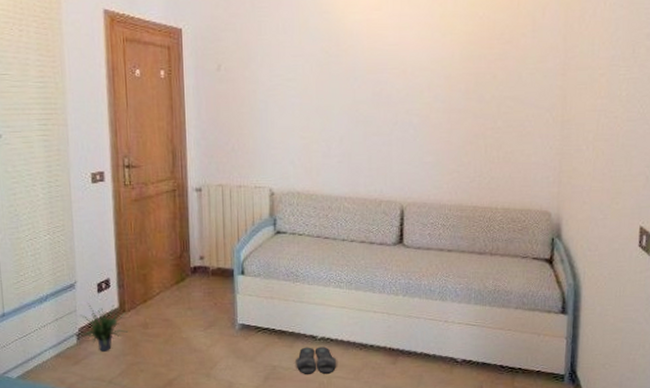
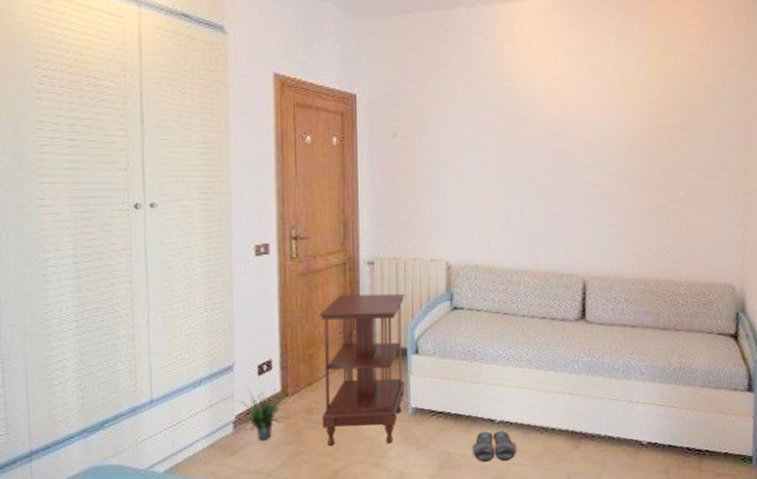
side table: none [151,218,232,357] -> present [318,293,405,446]

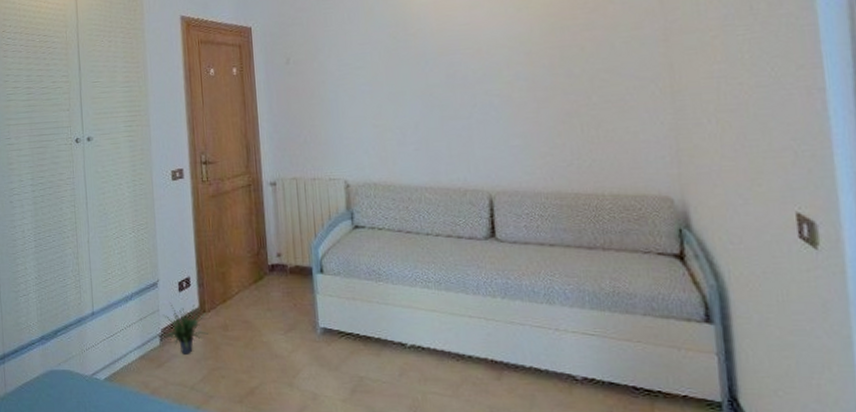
side table: present [318,293,405,446] -> none [229,212,313,364]
slippers: present [473,431,517,462] -> none [384,356,432,389]

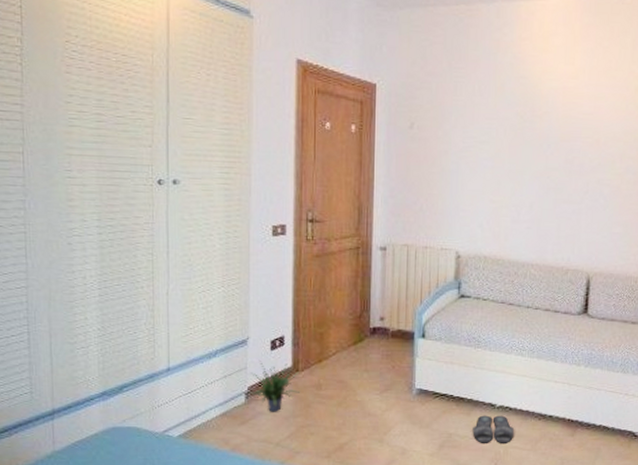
slippers: none [384,356,432,389] -> present [472,415,515,444]

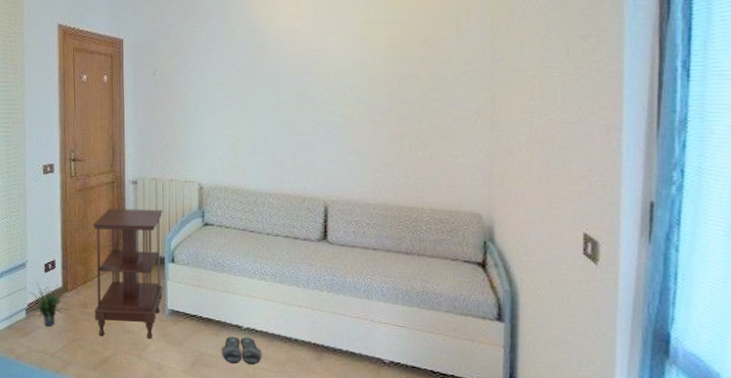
side table: none [329,277,414,422] -> present [92,208,163,339]

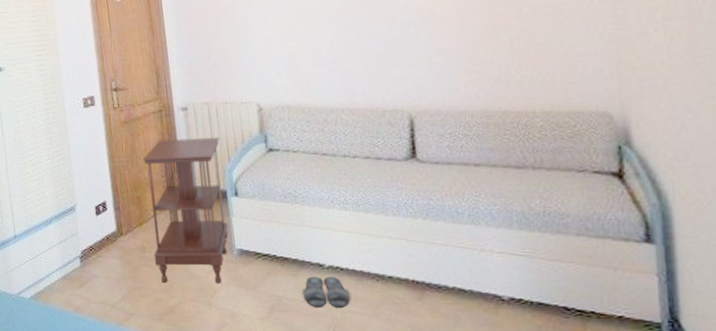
potted plant: present [27,281,69,327] -> none [81,226,127,275]

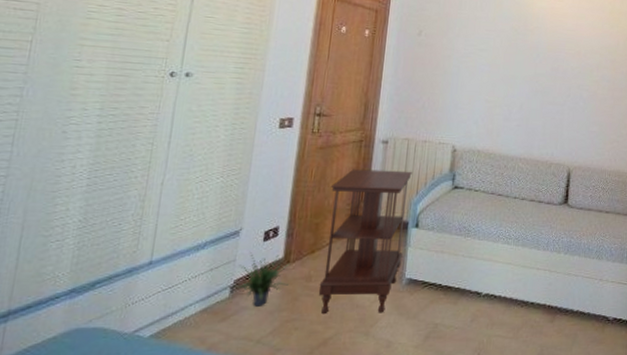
potted plant: none [81,226,127,275] -> present [233,252,291,307]
slippers: present [302,276,351,309] -> none [458,303,498,334]

